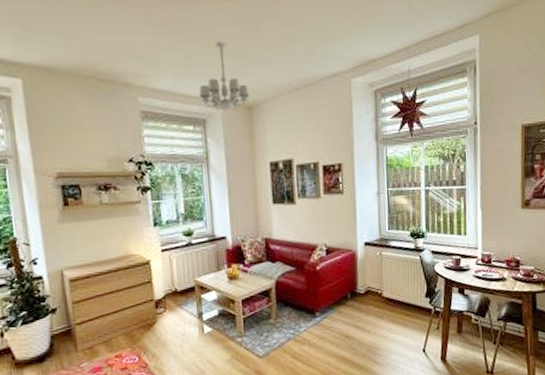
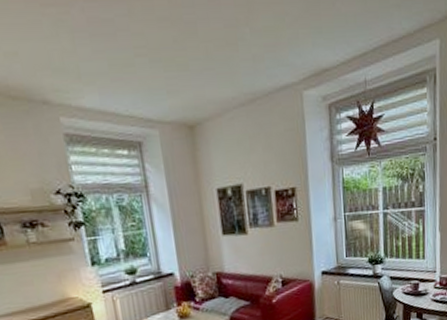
chandelier: present [199,42,250,111] -> none [131,49,191,132]

